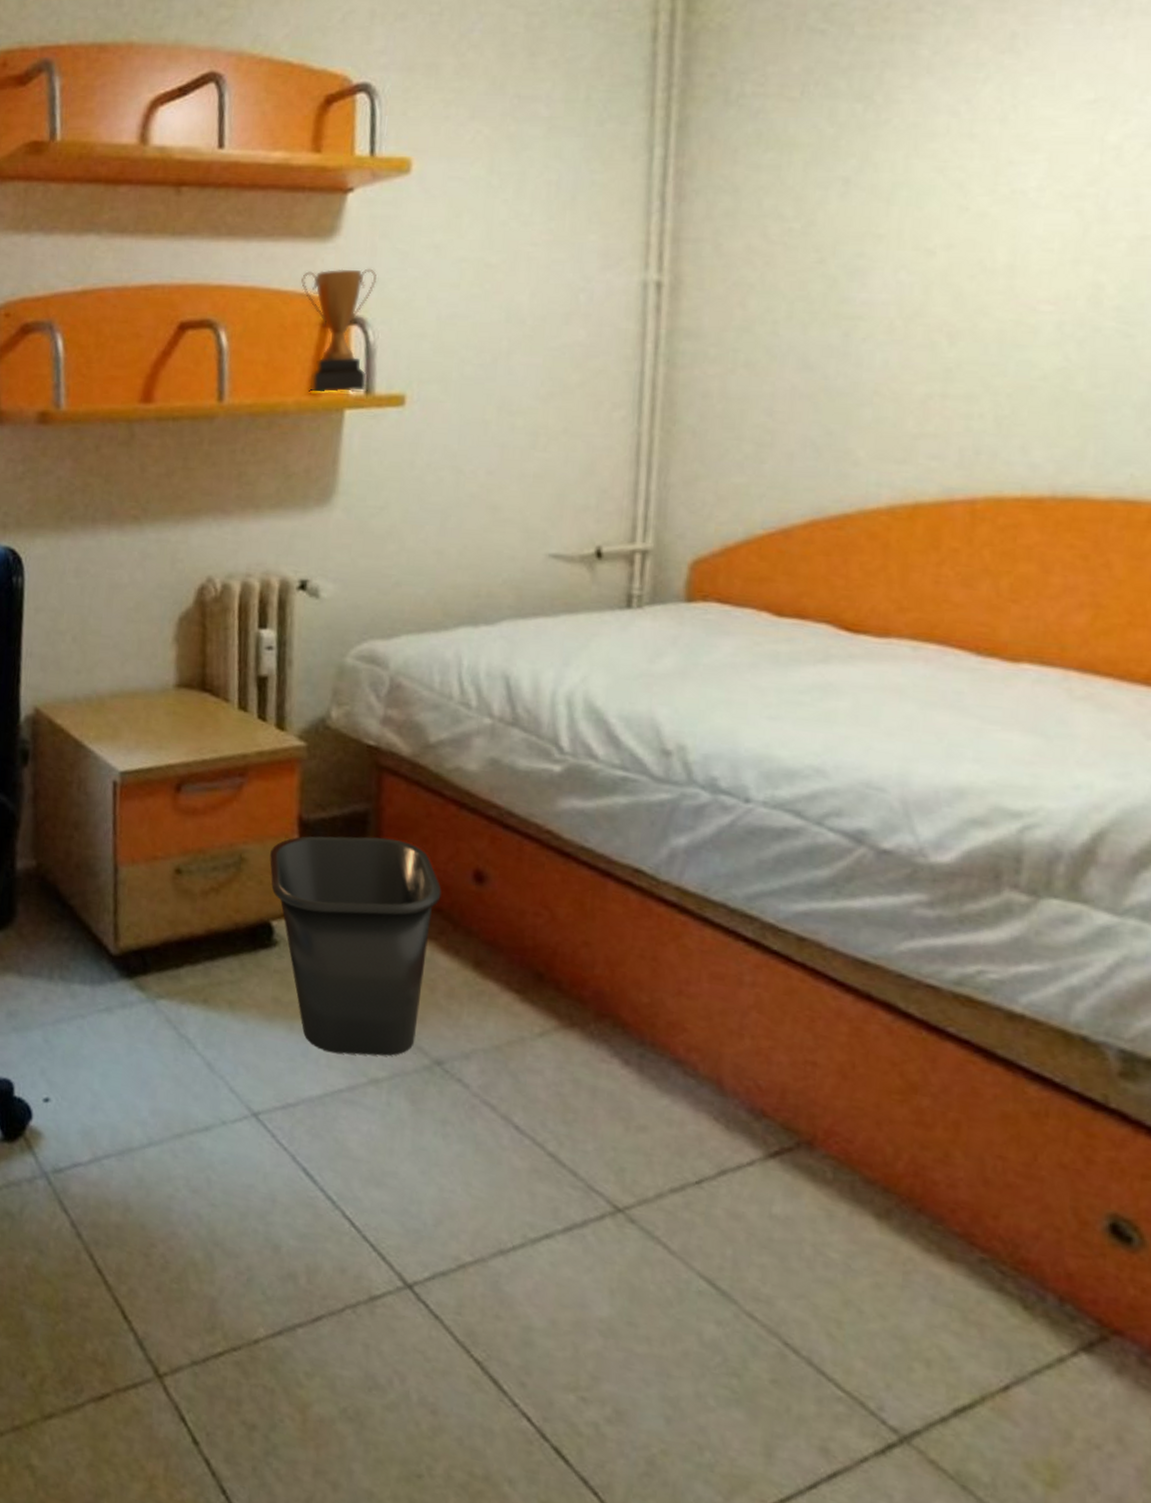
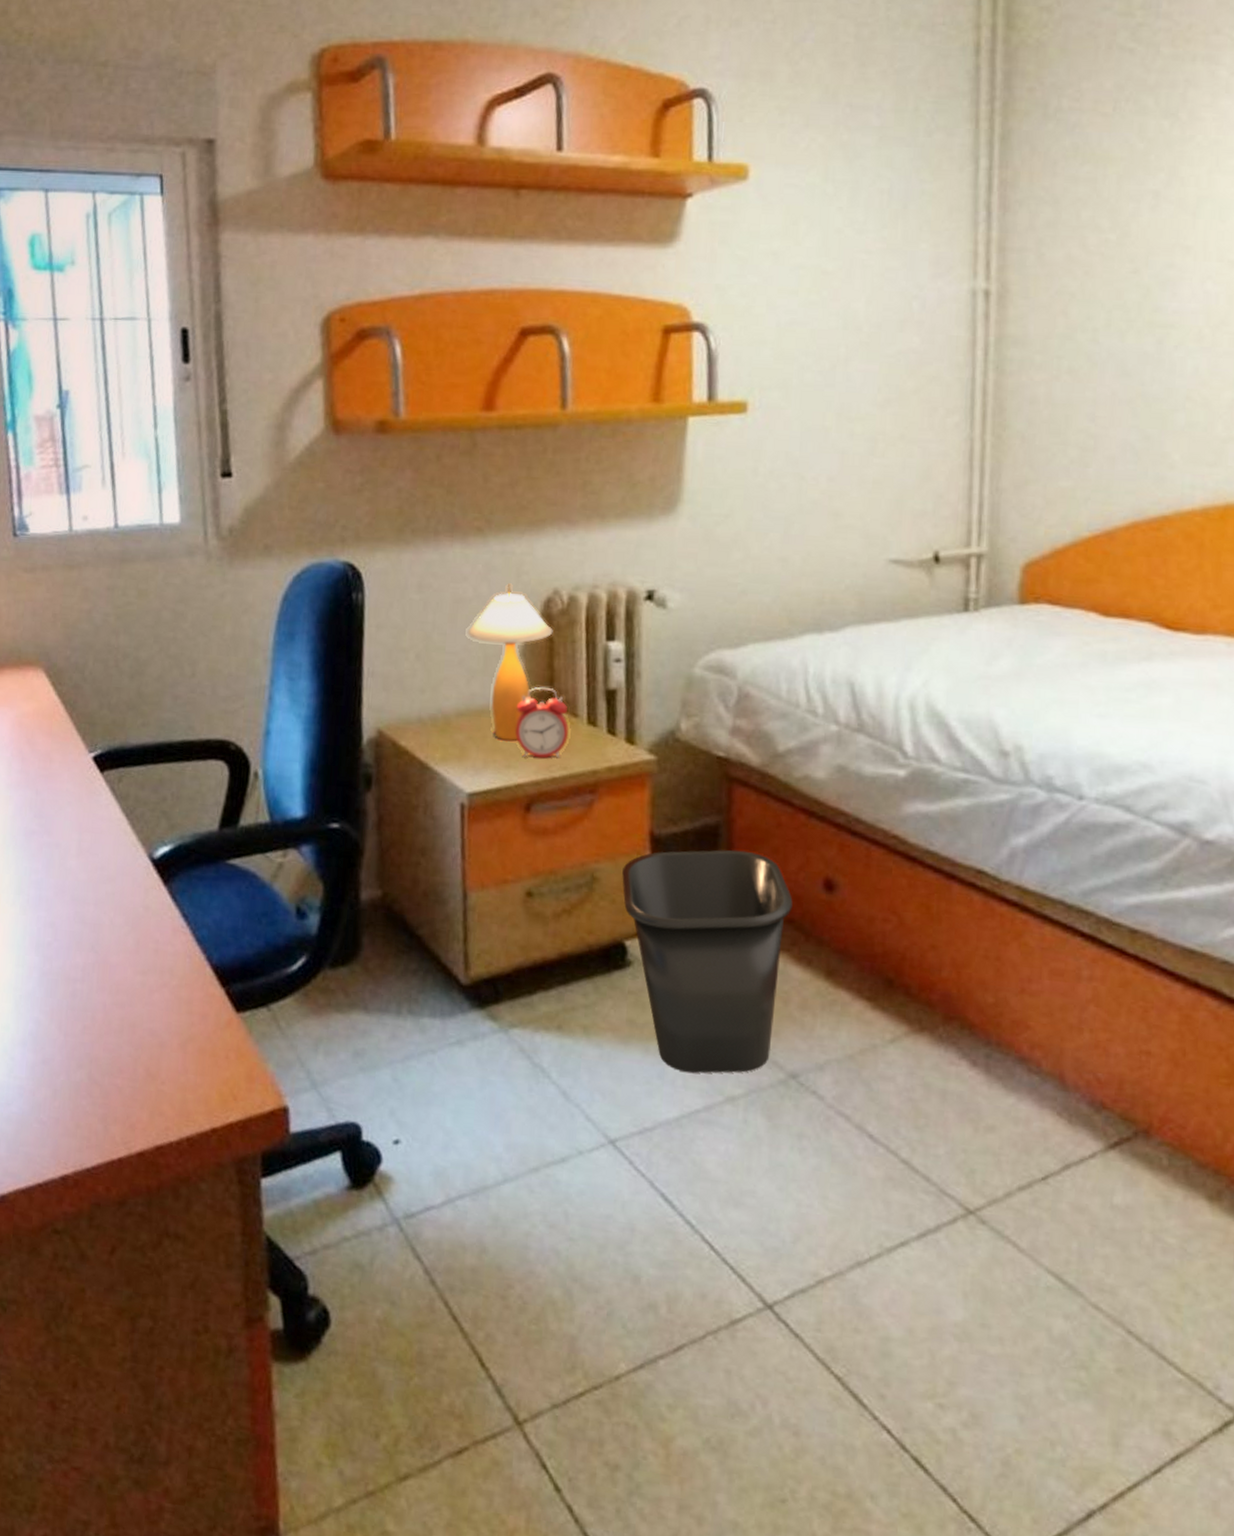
table lamp: none [122,570,206,723] -> present [467,583,553,741]
alarm clock: none [167,671,220,741] -> present [515,686,569,758]
trophy: present [301,268,377,392] -> none [643,274,717,400]

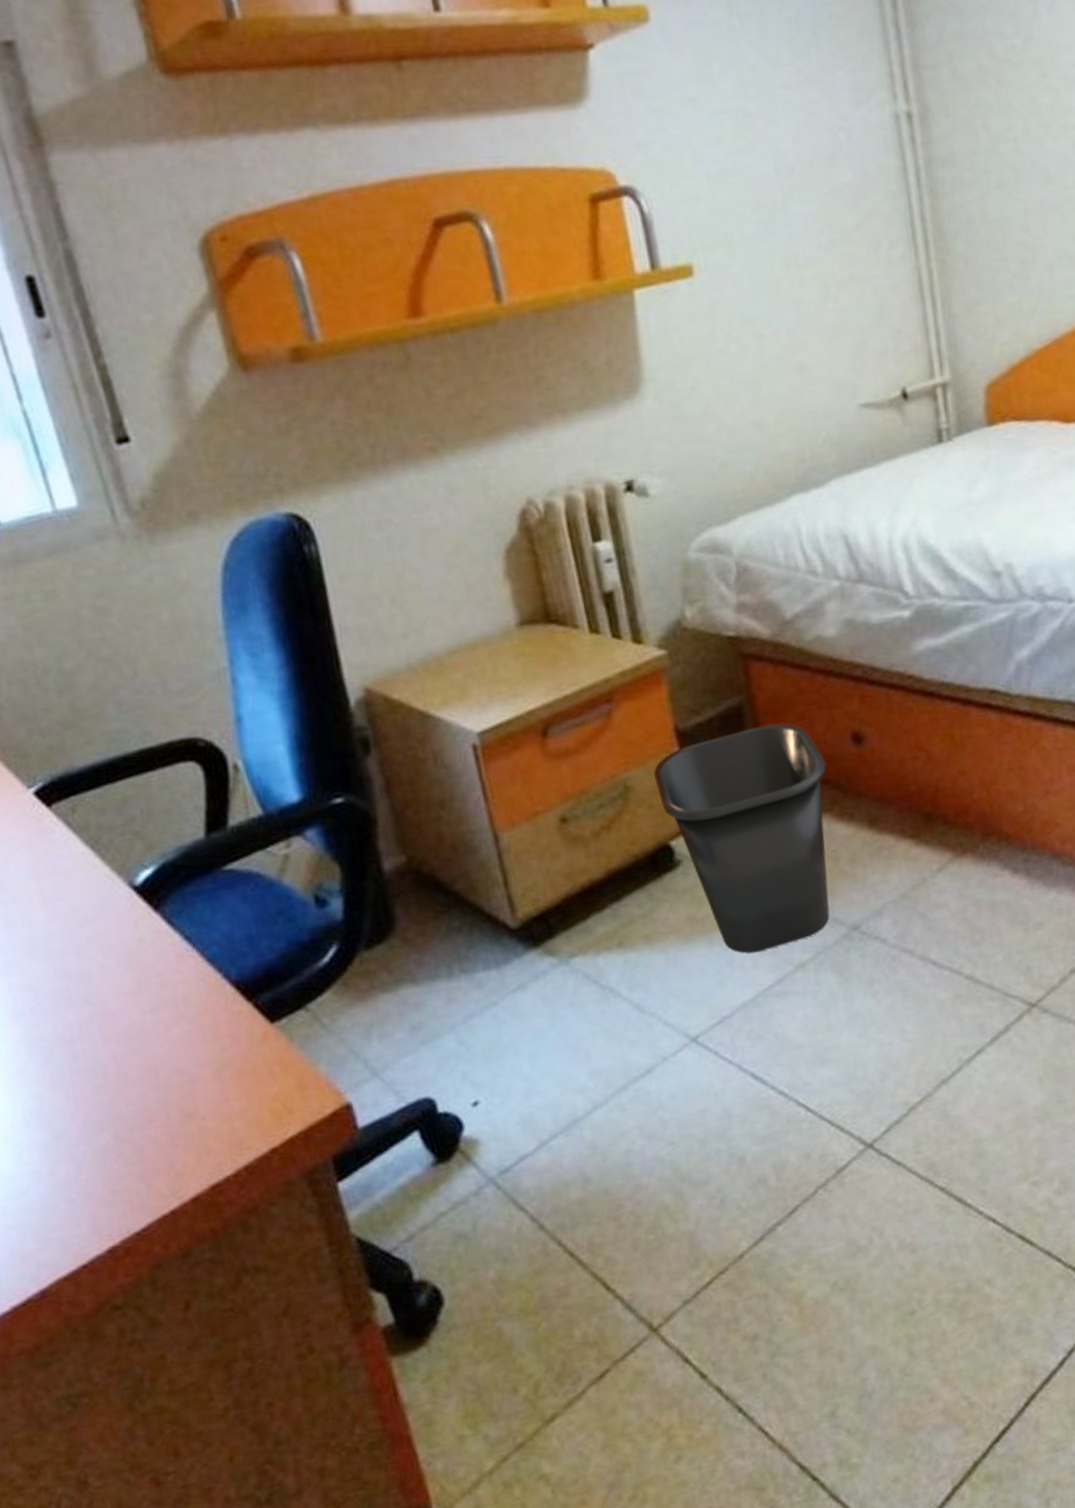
table lamp: present [467,583,553,741] -> none [441,502,535,669]
alarm clock: present [515,686,569,758] -> none [511,603,573,681]

